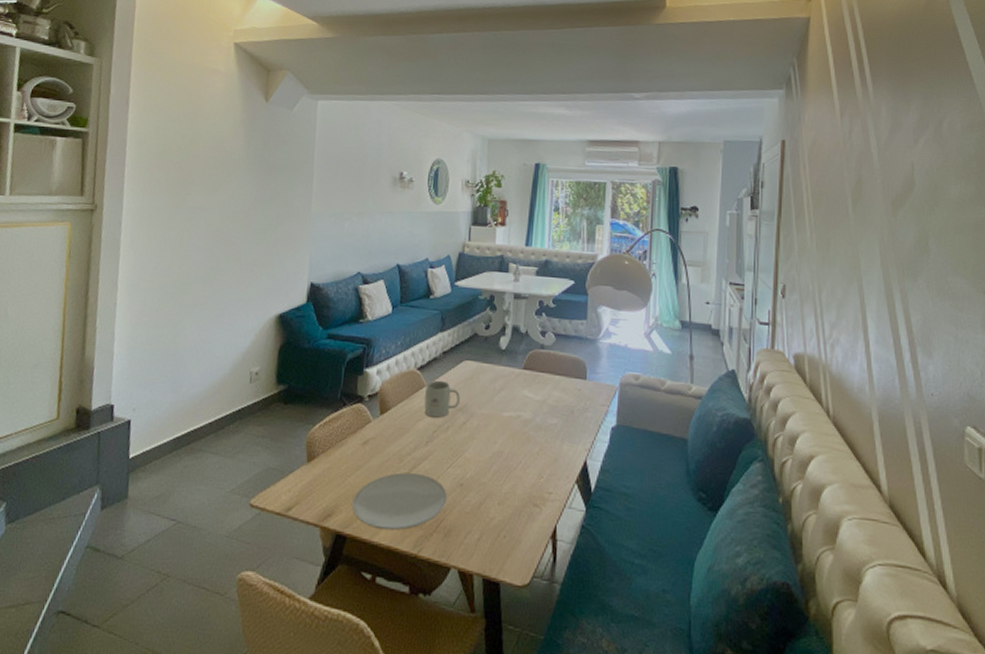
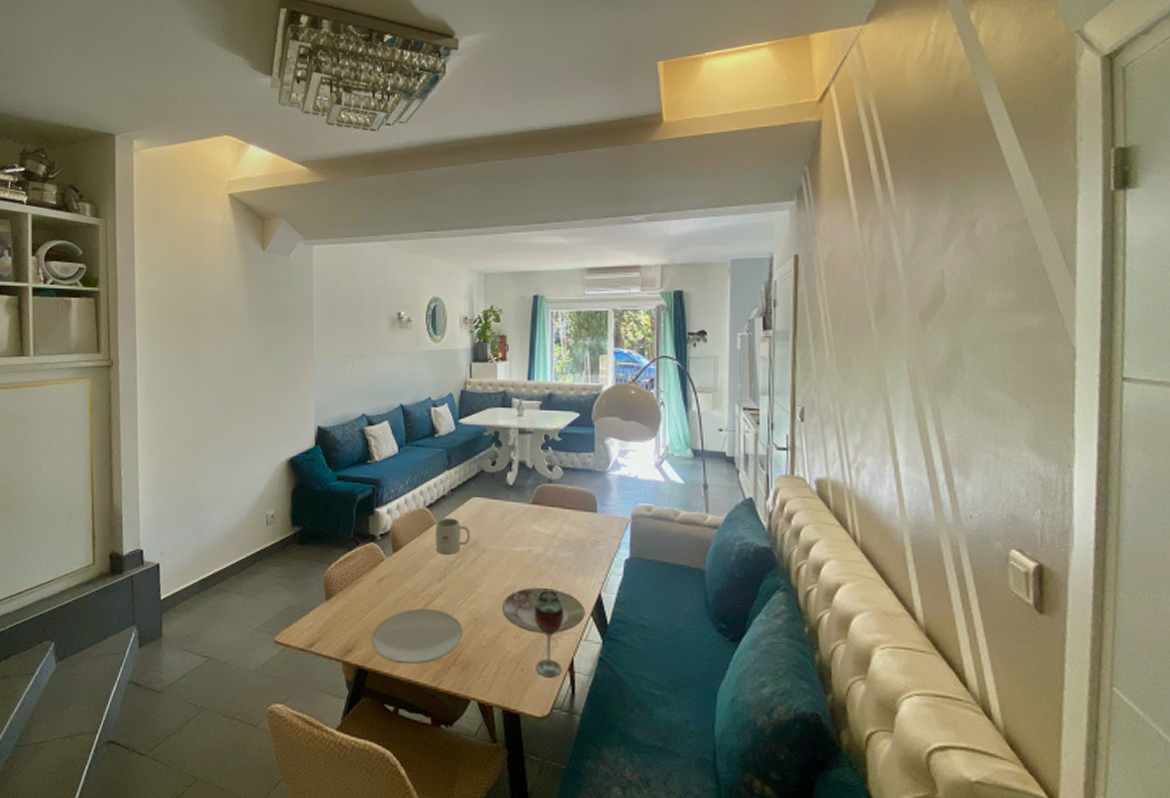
plate: none [487,453,571,500] -> present [501,587,585,633]
wineglass: none [518,455,550,546] -> present [533,589,565,678]

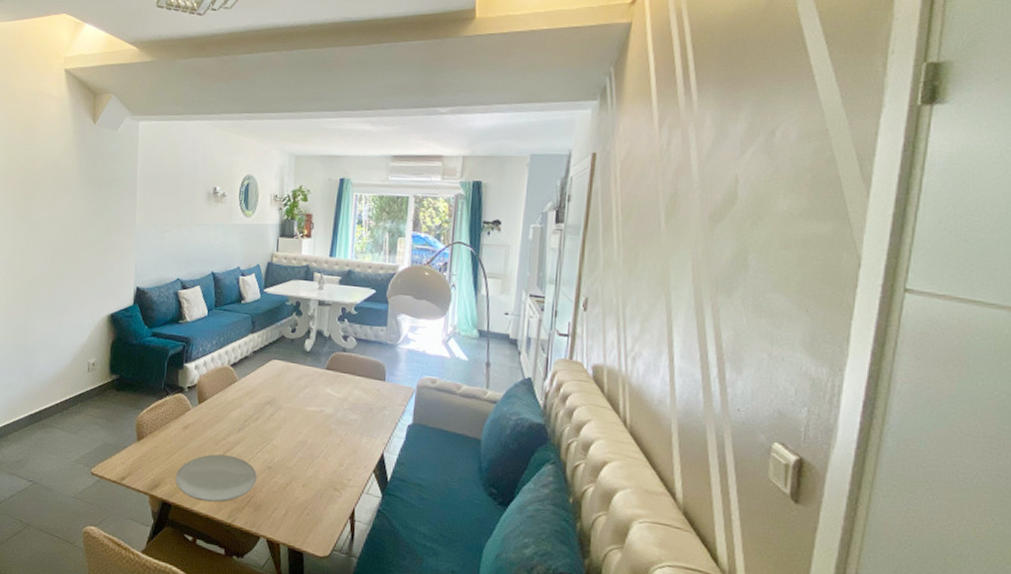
mug: present [435,517,471,555] -> none [236,376,269,409]
plate: present [501,587,585,633] -> none [292,443,368,485]
wineglass: present [533,589,565,678] -> none [320,445,350,524]

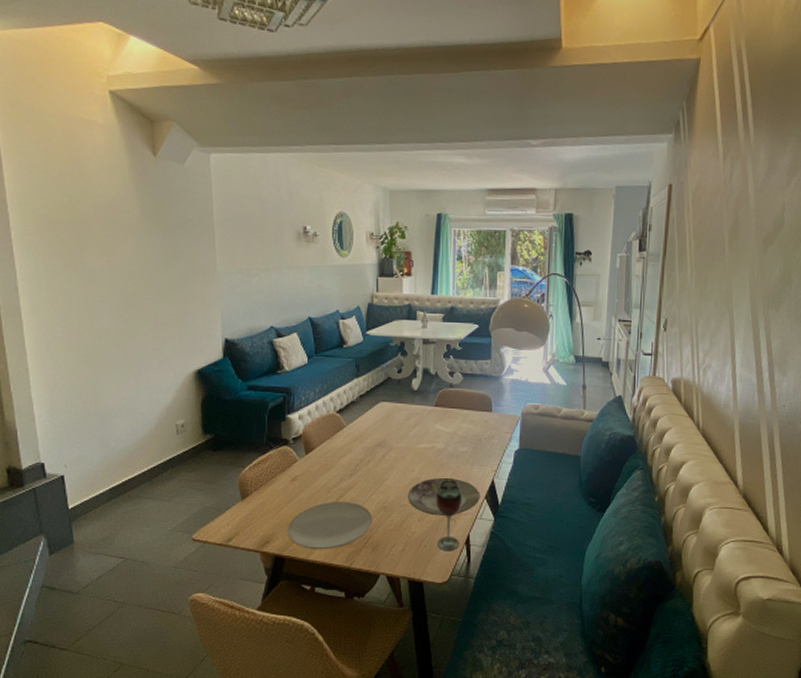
plate: none [292,443,368,485] -> present [407,478,480,516]
wineglass: none [320,445,350,524] -> present [435,478,463,551]

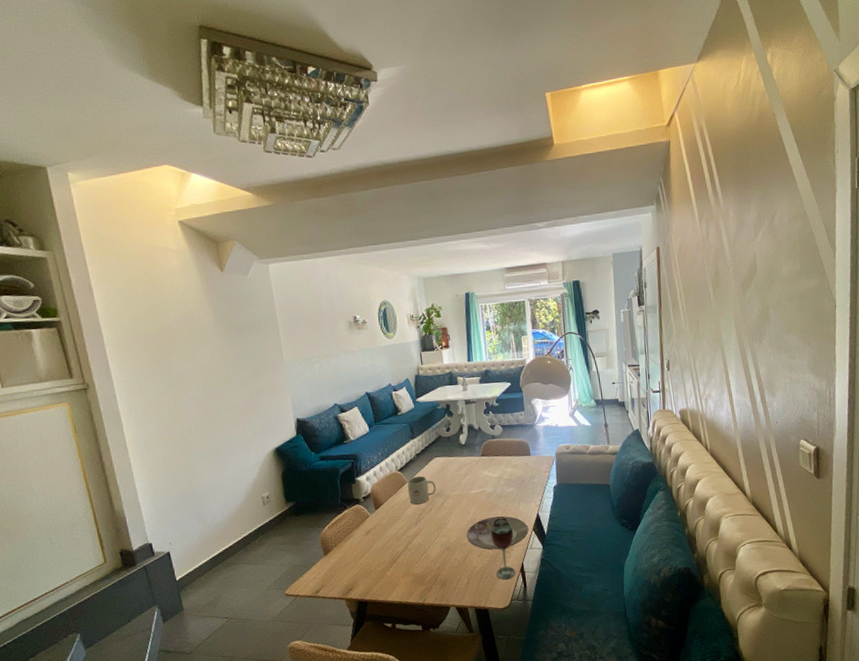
plate: present [287,502,372,550] -> none [366,546,439,592]
mug: none [346,421,379,453] -> present [407,476,437,505]

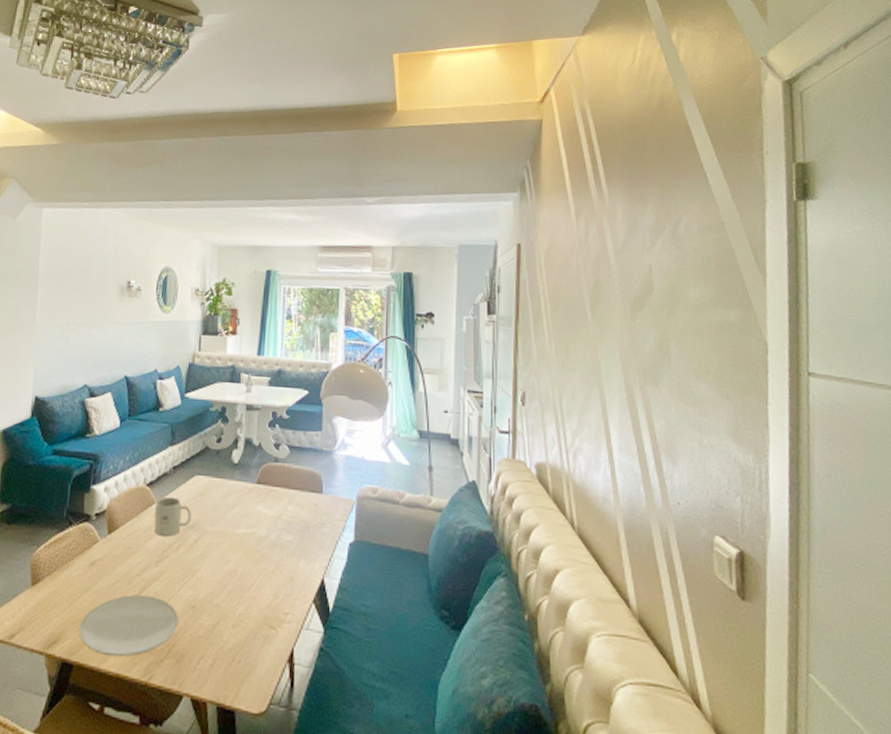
plate: none [366,546,439,592] -> present [79,595,179,657]
plate: present [466,516,529,550] -> none [220,572,307,622]
wineglass: present [490,516,515,580] -> none [254,573,286,671]

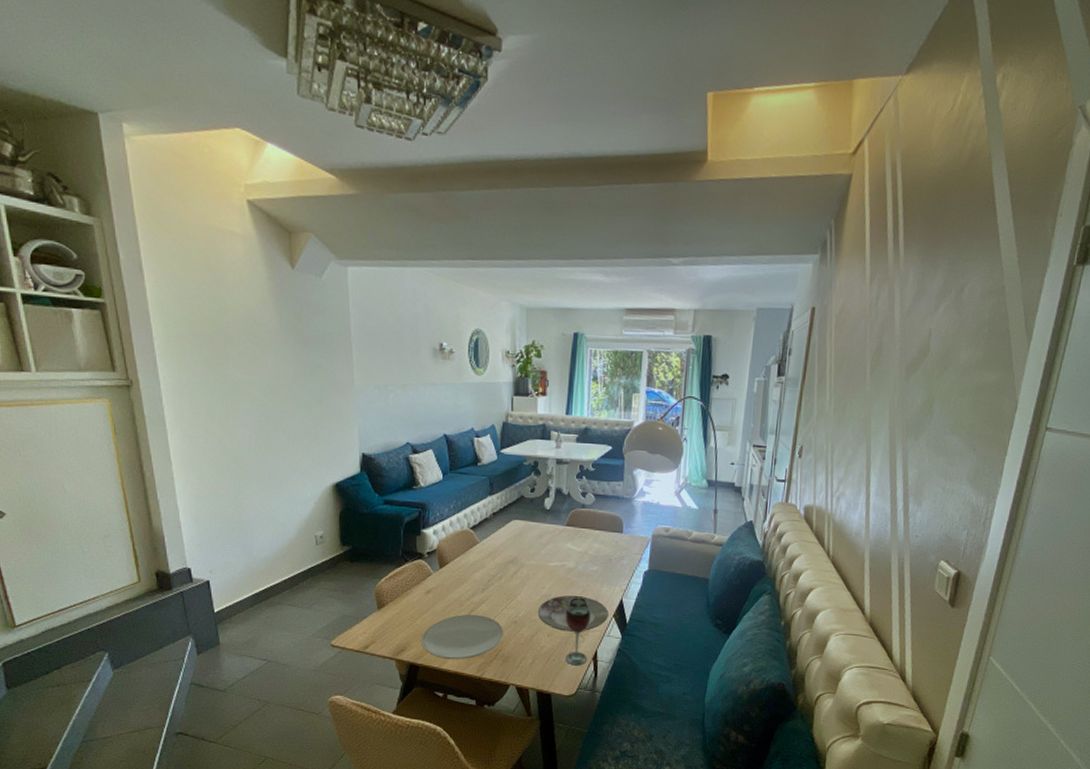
mug: present [154,496,192,536] -> none [479,537,511,569]
plate: none [220,572,307,622] -> present [537,595,609,632]
wineglass: none [254,573,286,671] -> present [565,596,591,666]

